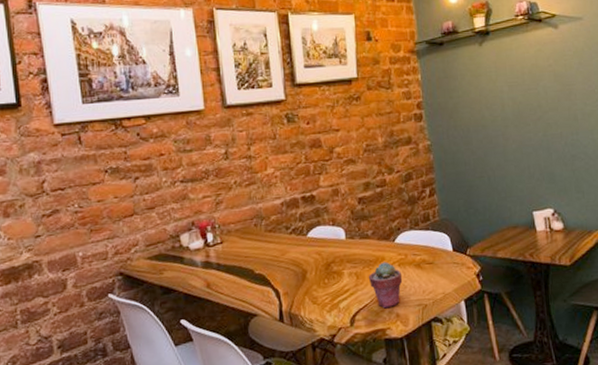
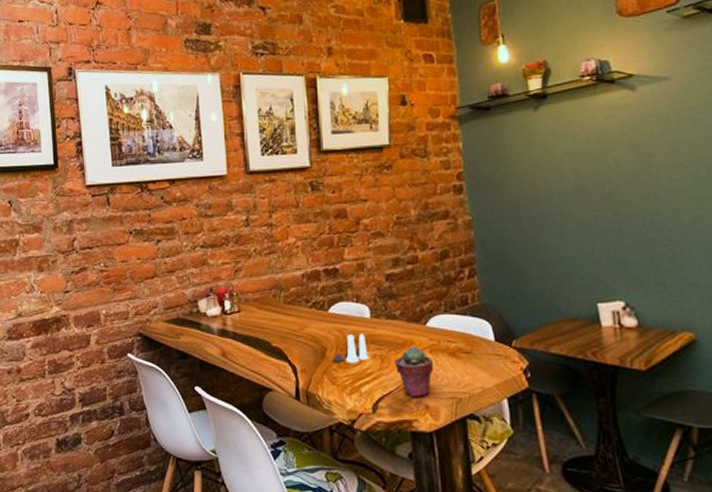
salt and pepper shaker set: none [312,254,346,283] -> present [332,333,369,363]

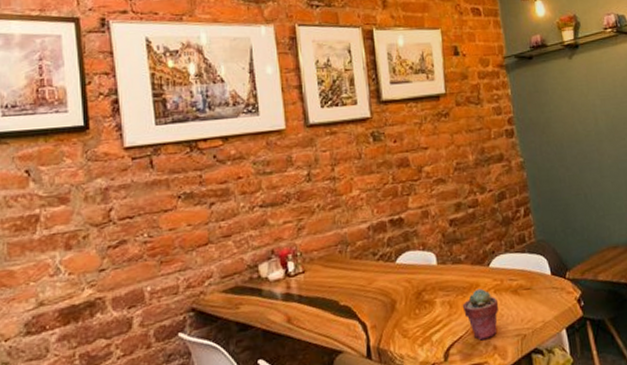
salt and pepper shaker set: present [332,333,369,363] -> none [402,281,438,314]

